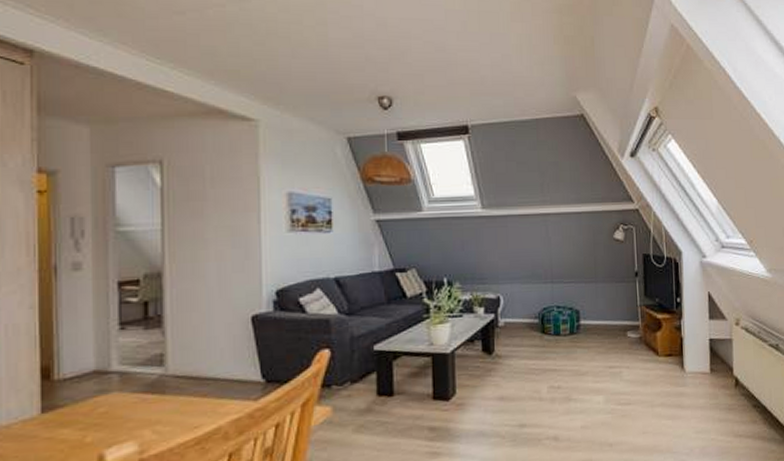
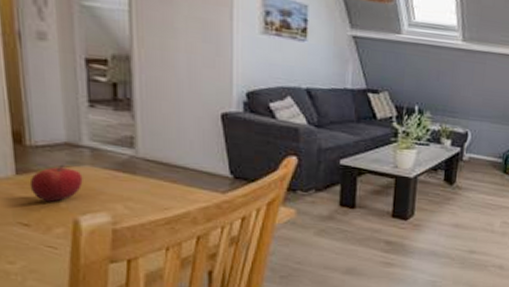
fruit: none [54,394,110,439] -> present [29,164,83,202]

